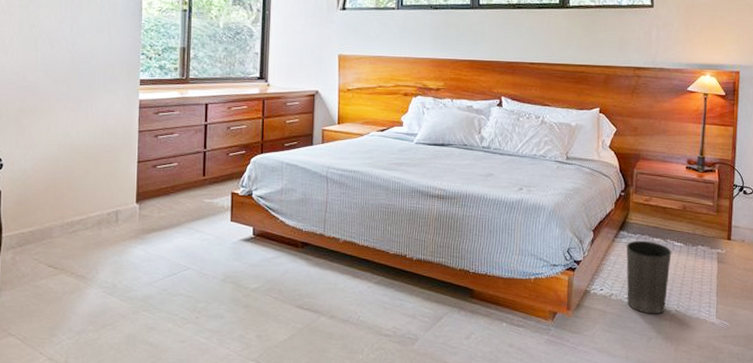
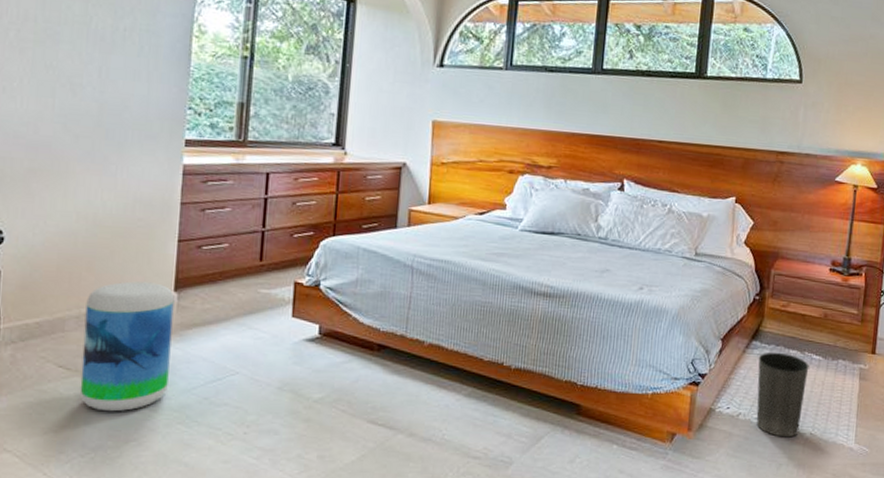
stool: none [65,196,137,302] -> present [80,281,175,412]

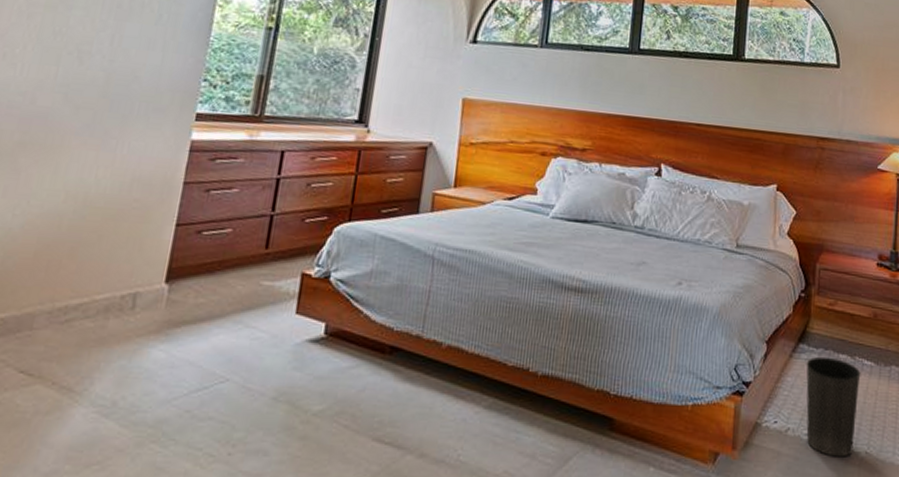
stool: present [80,281,175,412] -> none [40,271,165,428]

